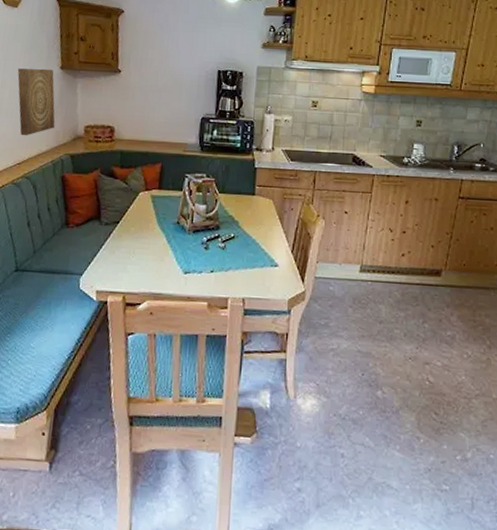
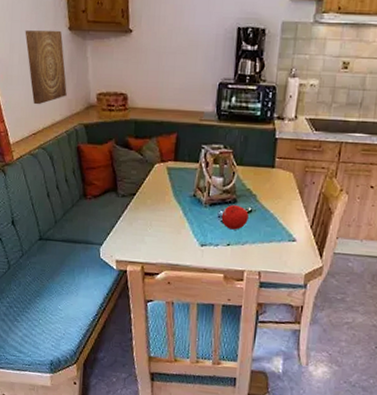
fruit: none [204,231,232,256] -> present [221,205,249,230]

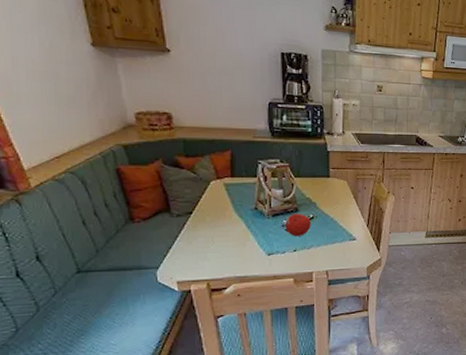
wall art: present [25,30,67,105] -> none [32,43,97,126]

